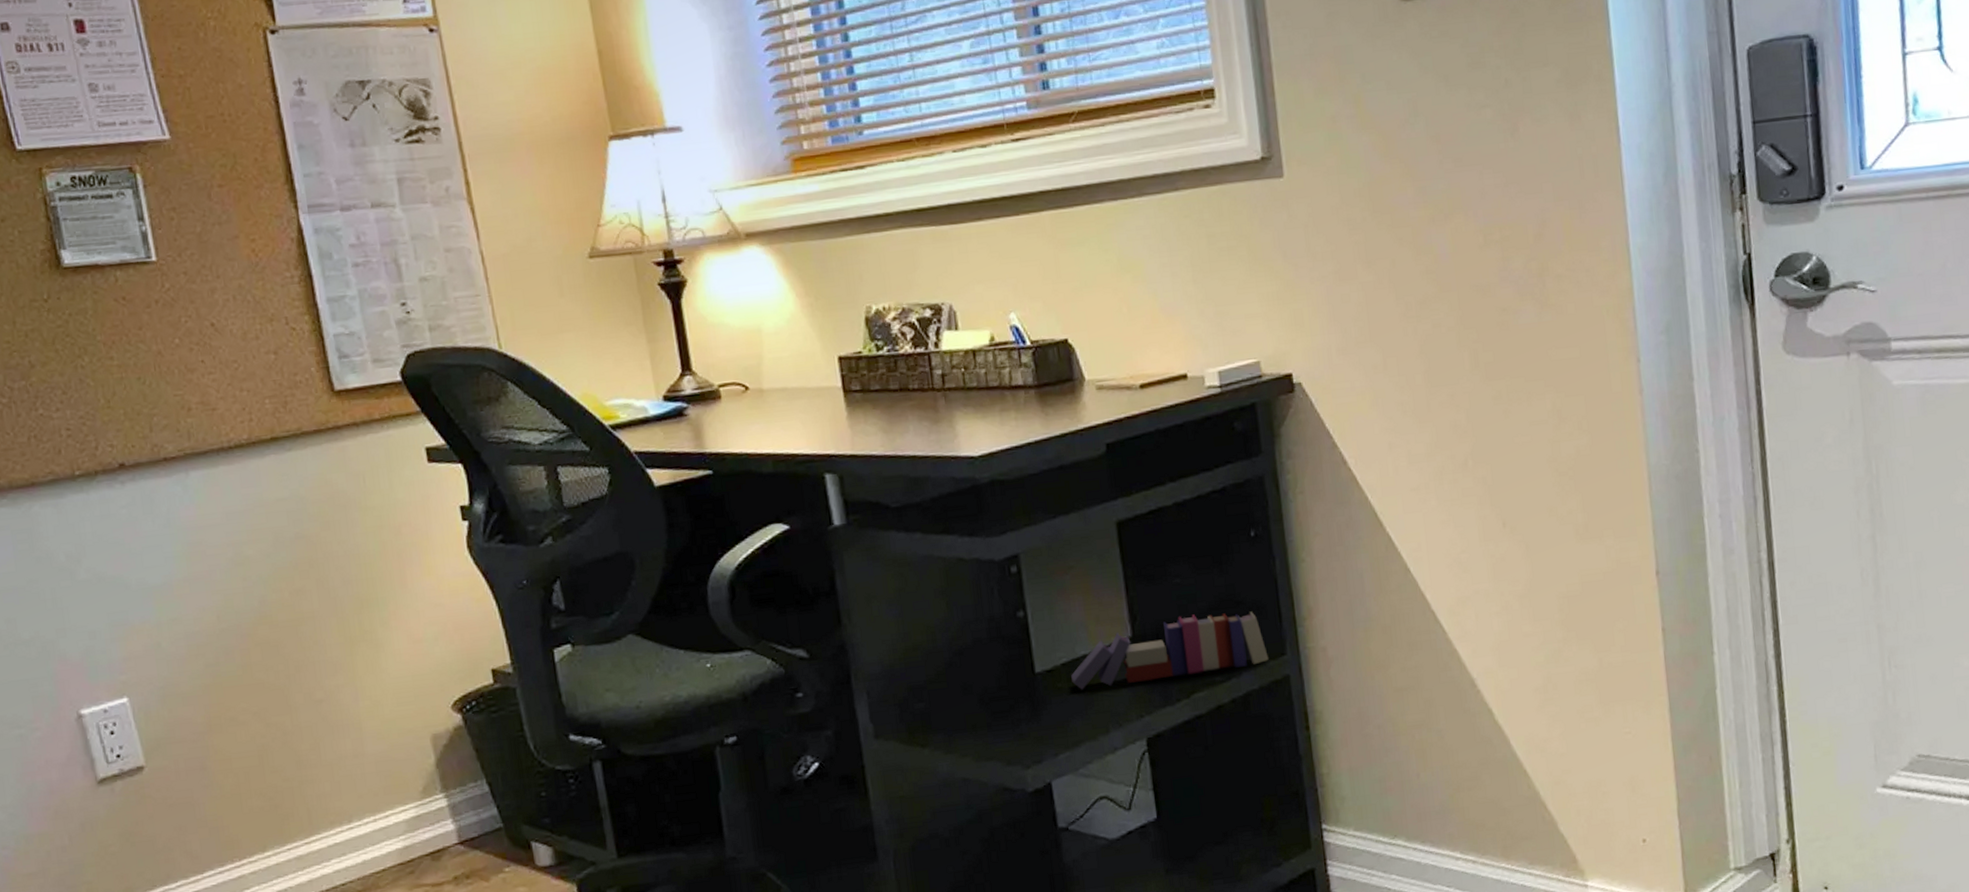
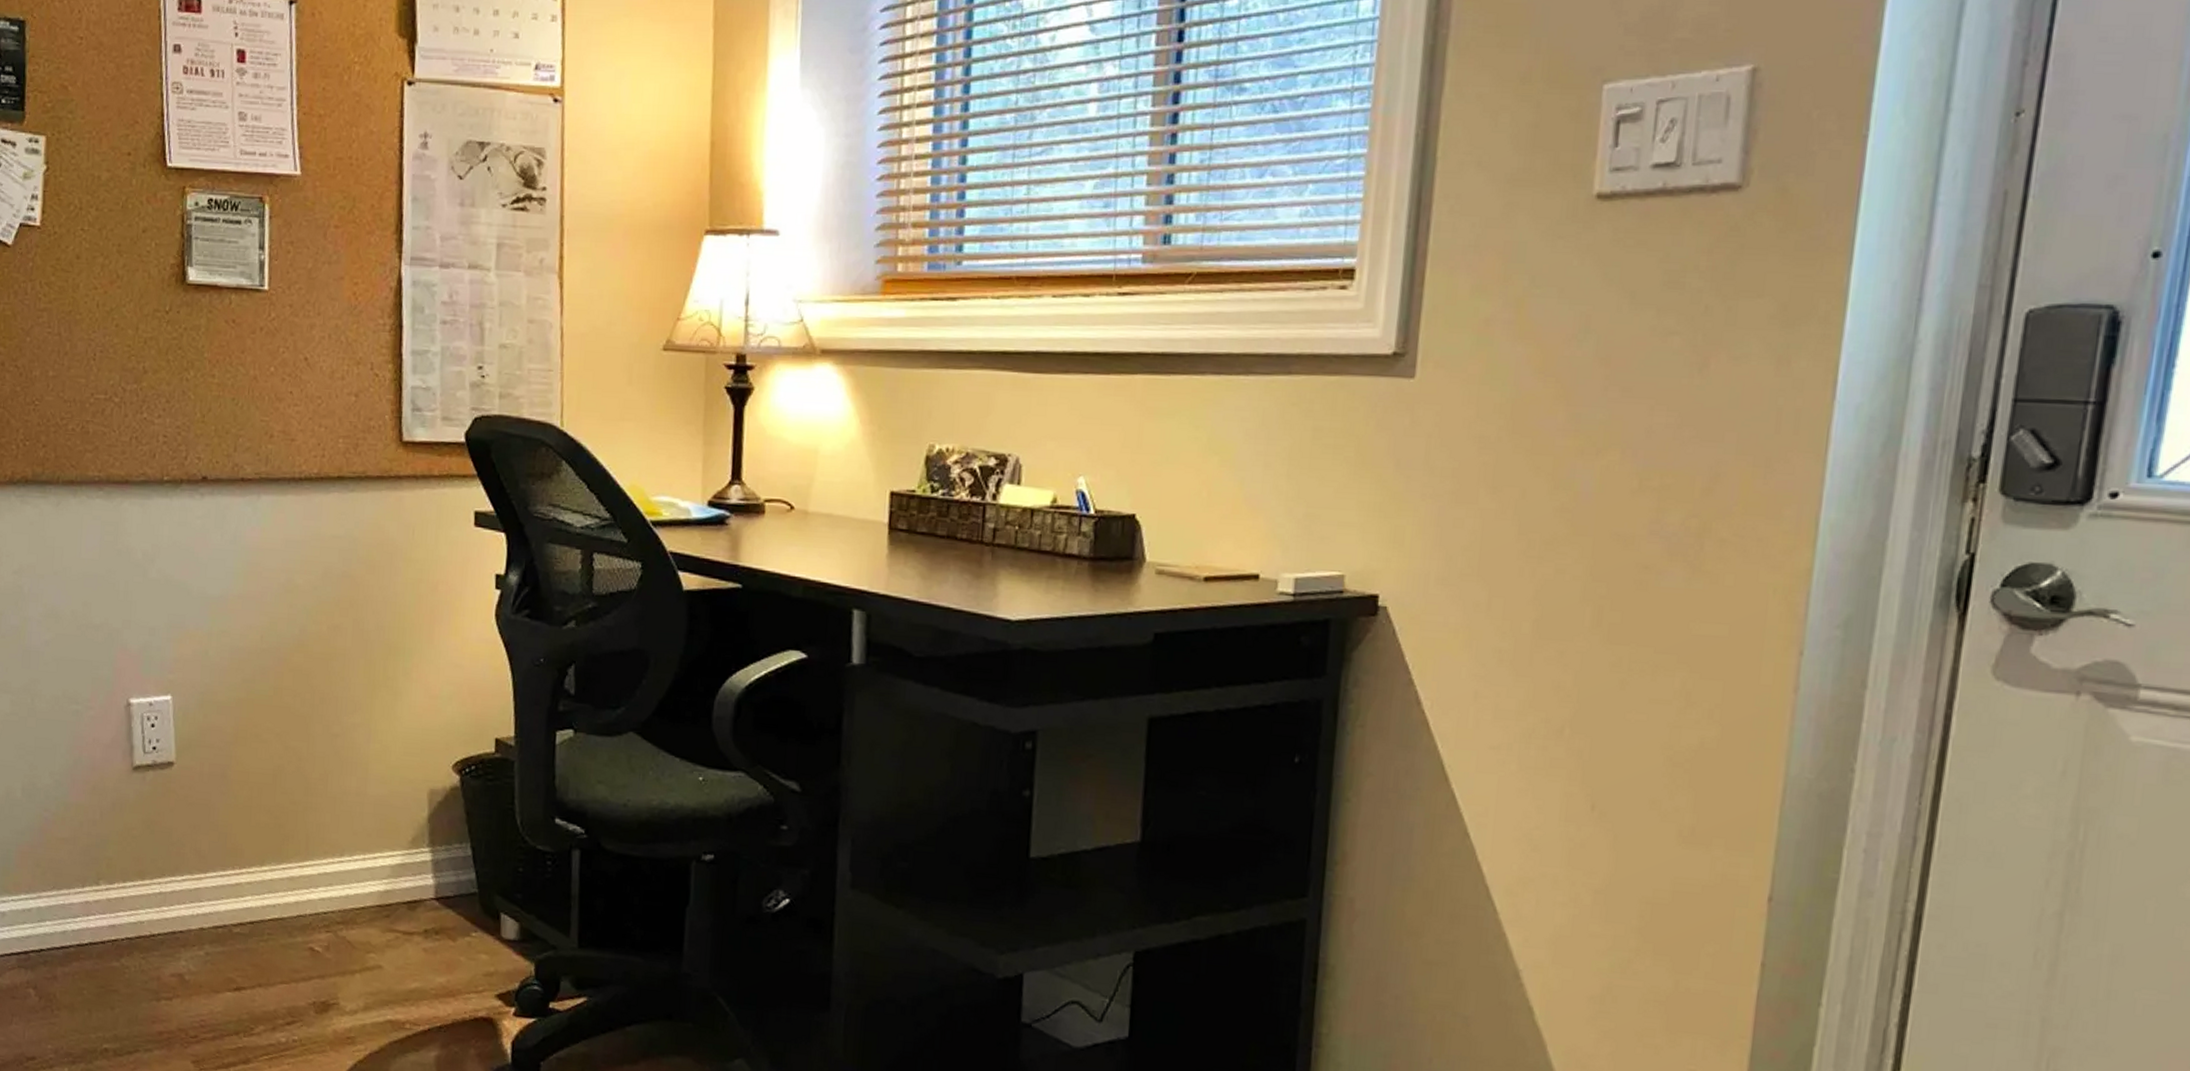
books: present [1071,611,1269,690] -> none [1066,831,1287,901]

